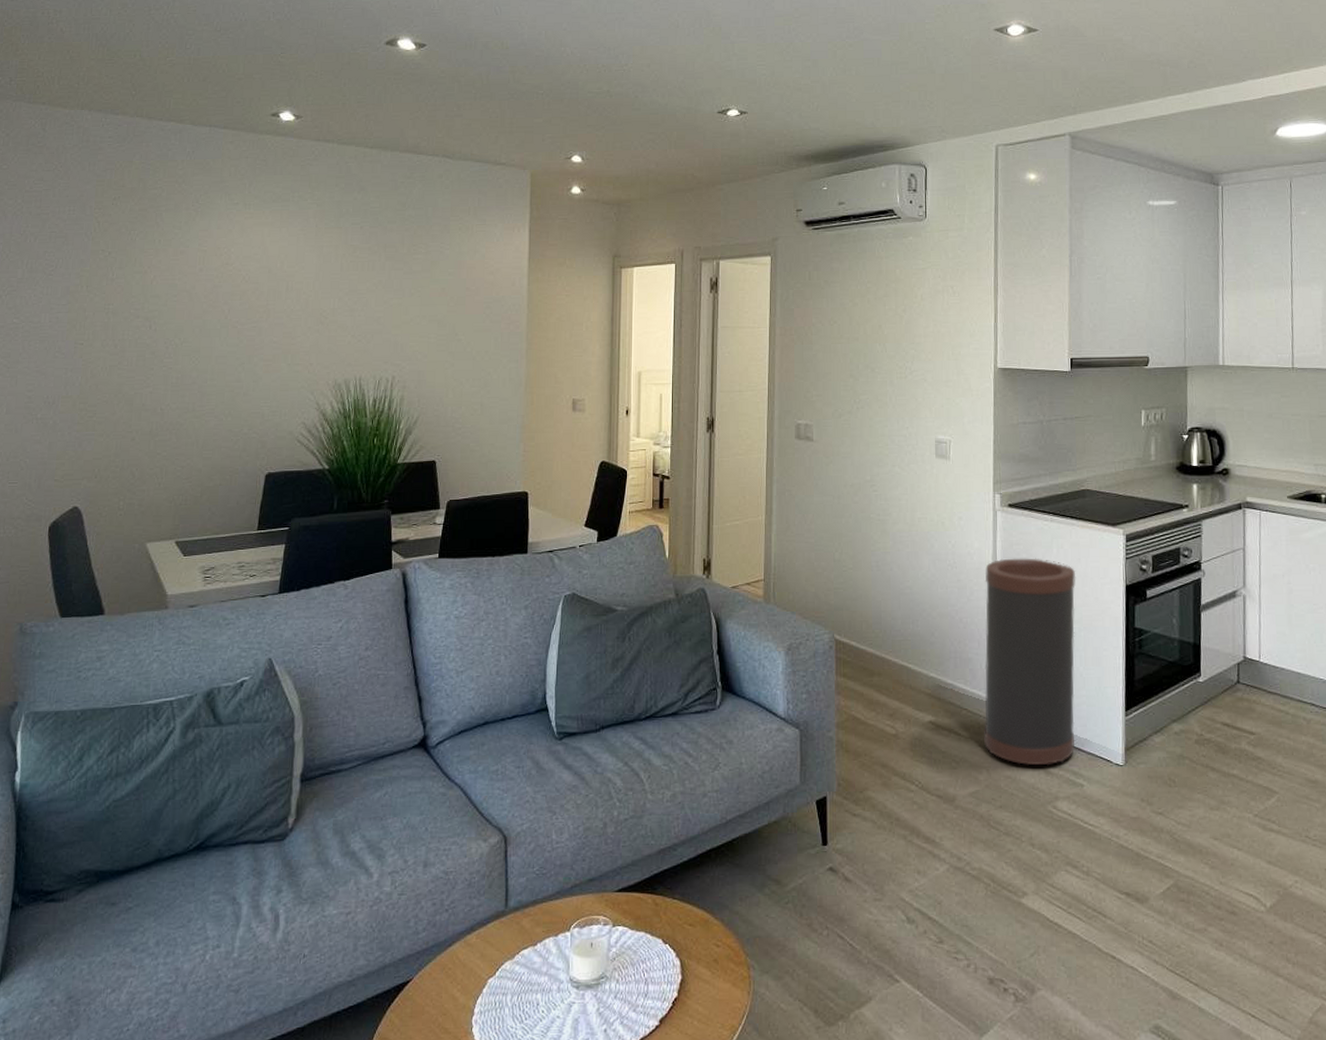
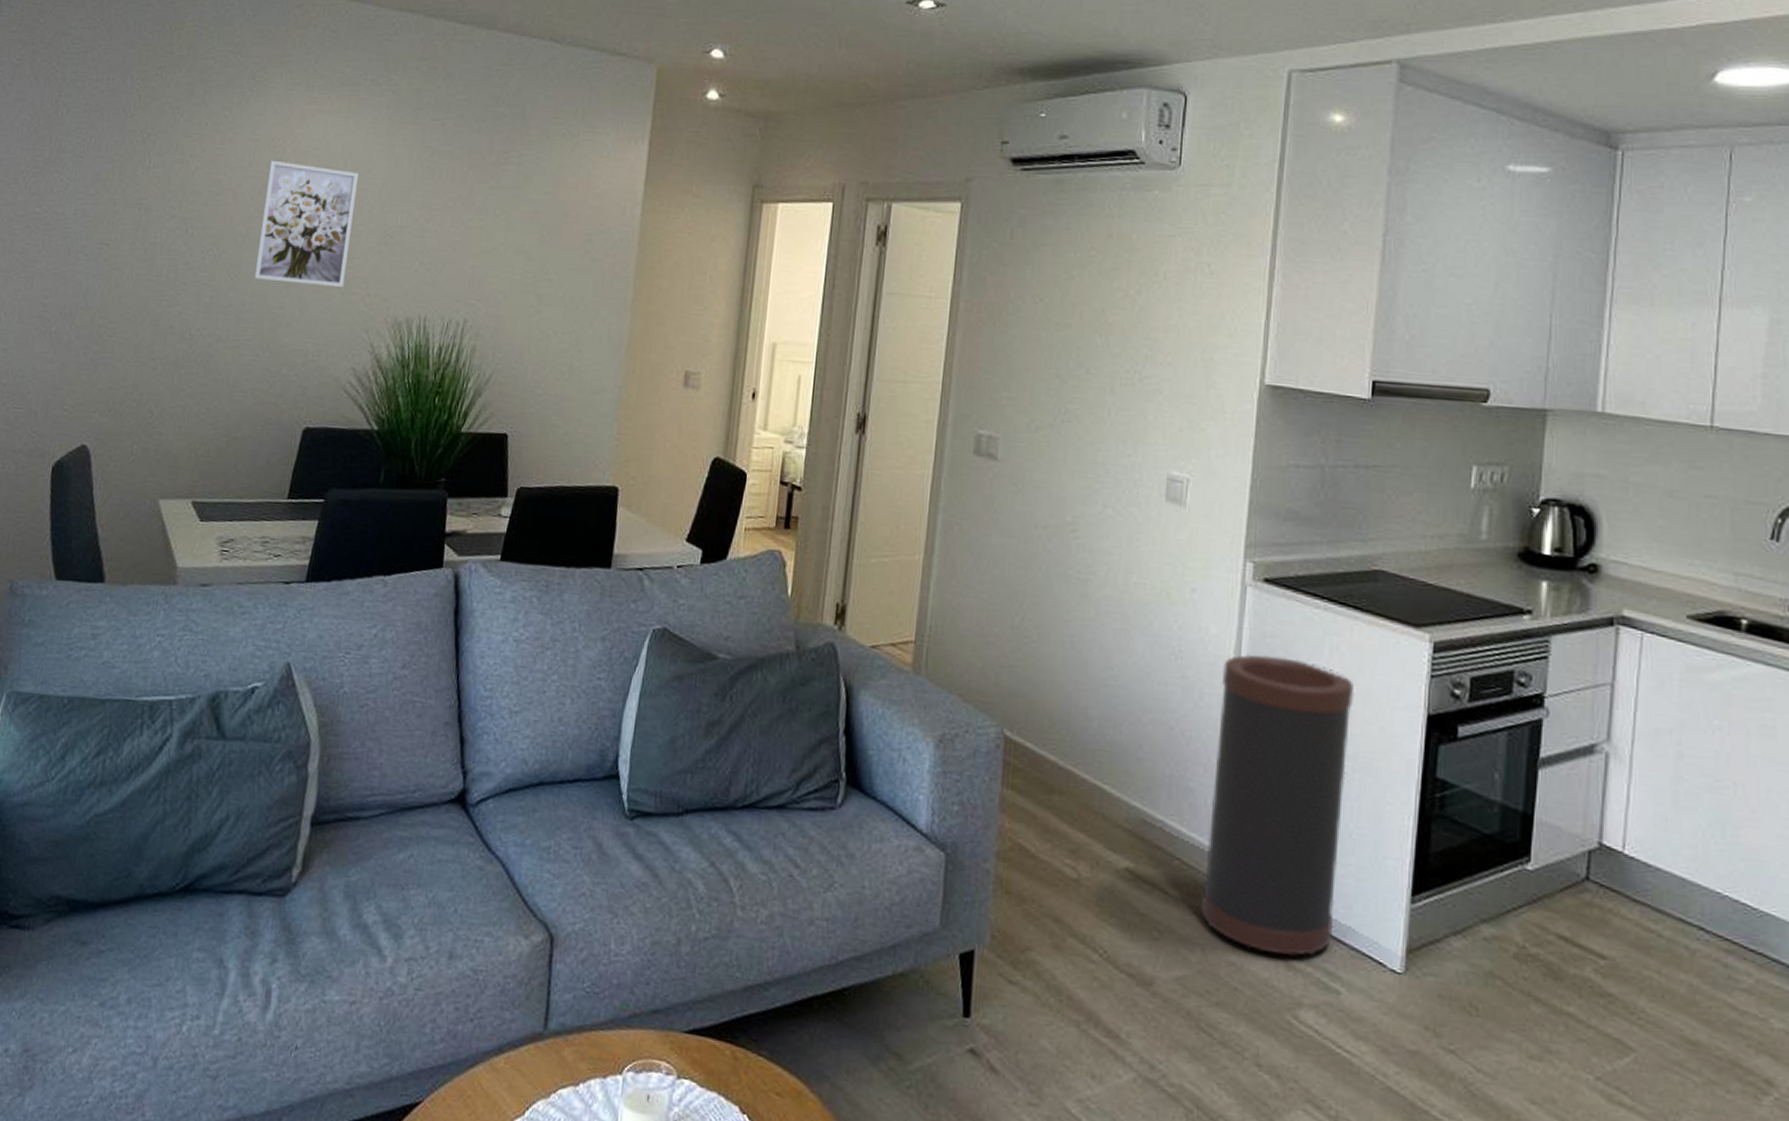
wall art: none [212,265,294,361] -> present [253,160,359,287]

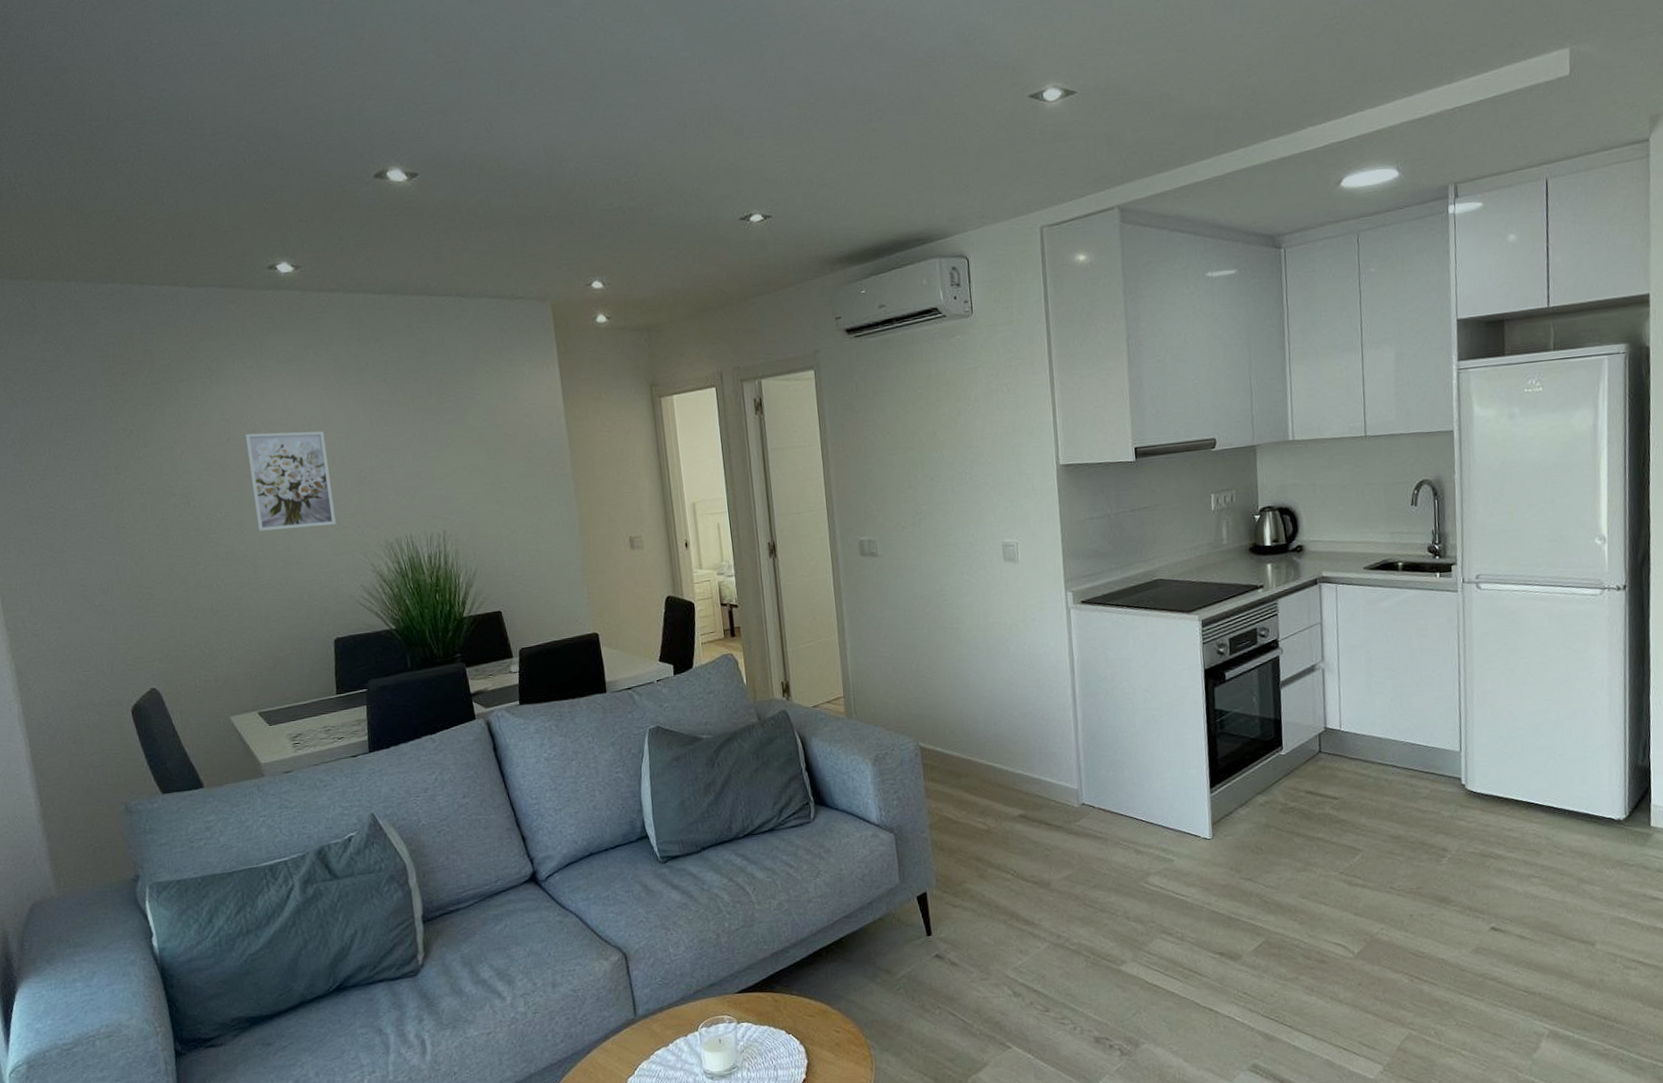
trash can: present [1201,653,1355,957] -> none [1063,651,1163,847]

